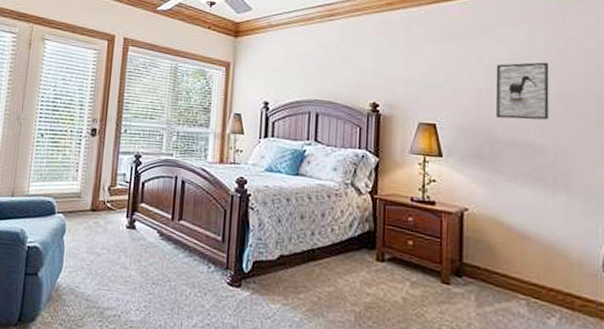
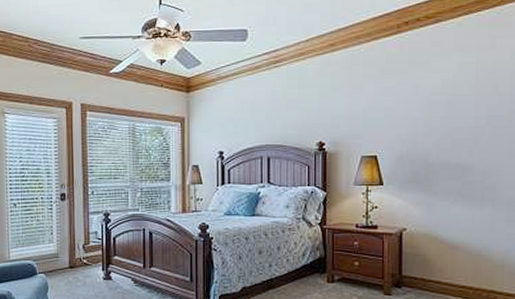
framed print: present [495,62,549,120] -> none [430,87,479,144]

